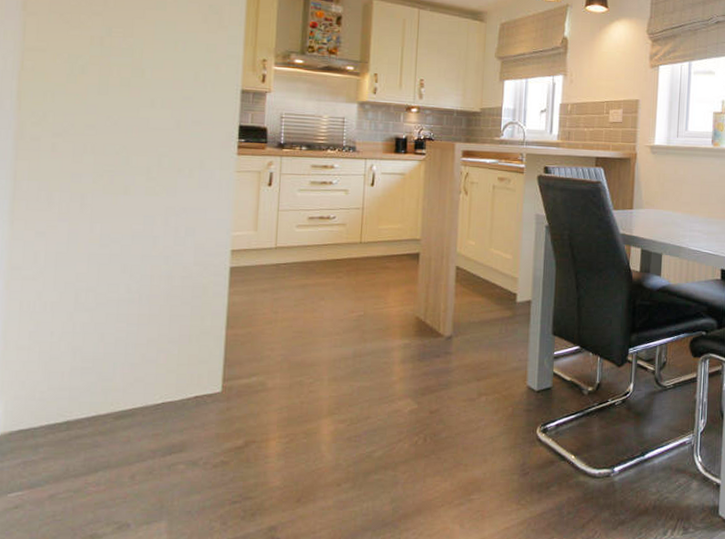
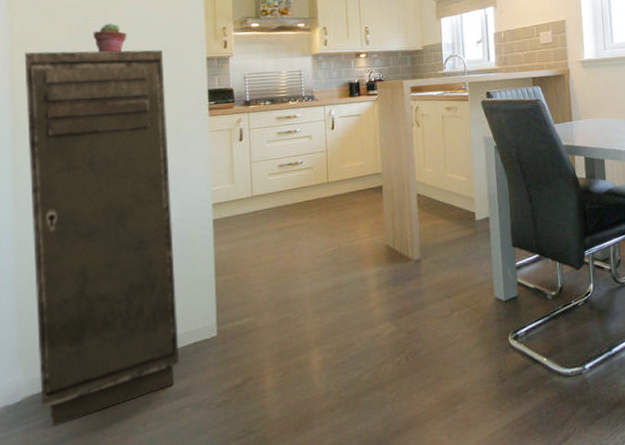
storage cabinet: none [20,58,193,468] -> present [25,49,179,427]
potted succulent: none [116,38,155,71] -> present [93,23,127,53]

